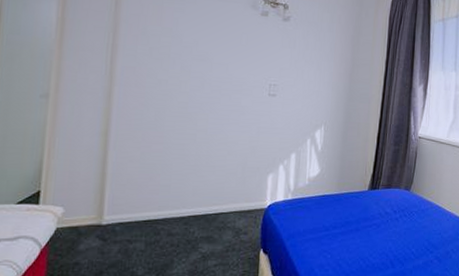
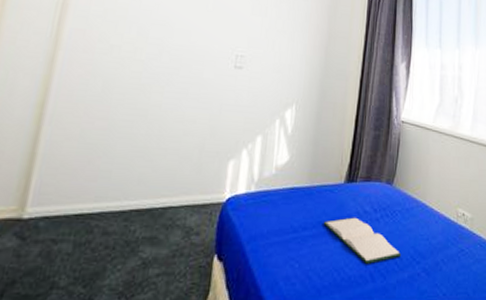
hardback book: none [350,217,417,254] -> present [323,217,402,264]

